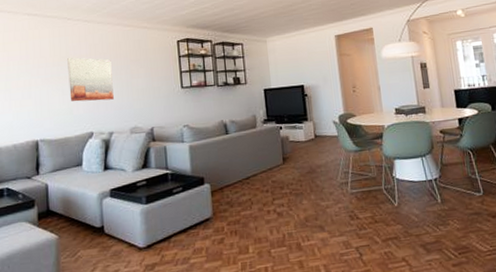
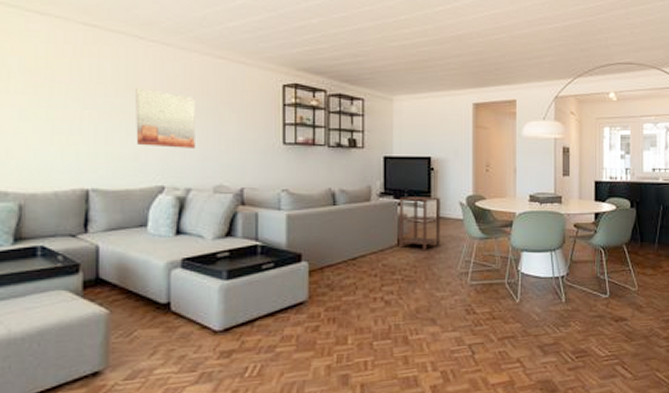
side table: none [280,118,320,166] -> present [399,197,441,250]

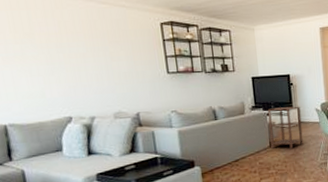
wall art: present [136,87,195,148] -> none [32,34,93,85]

